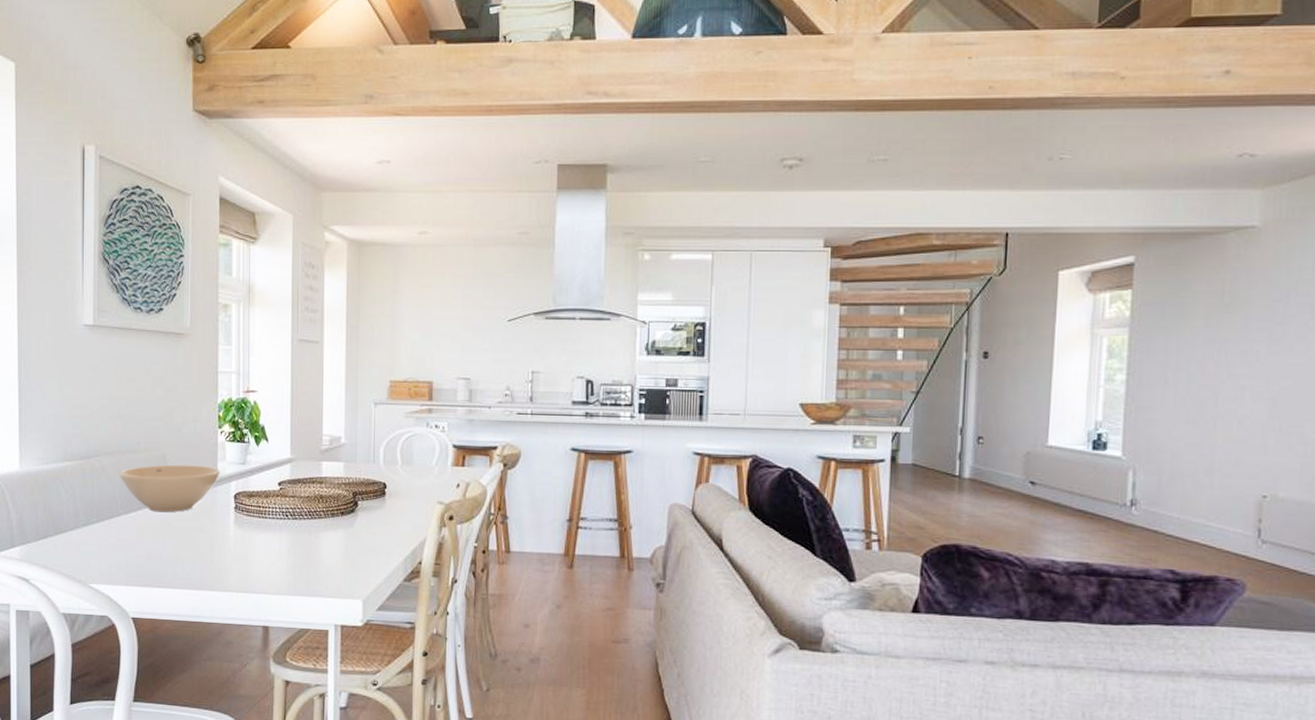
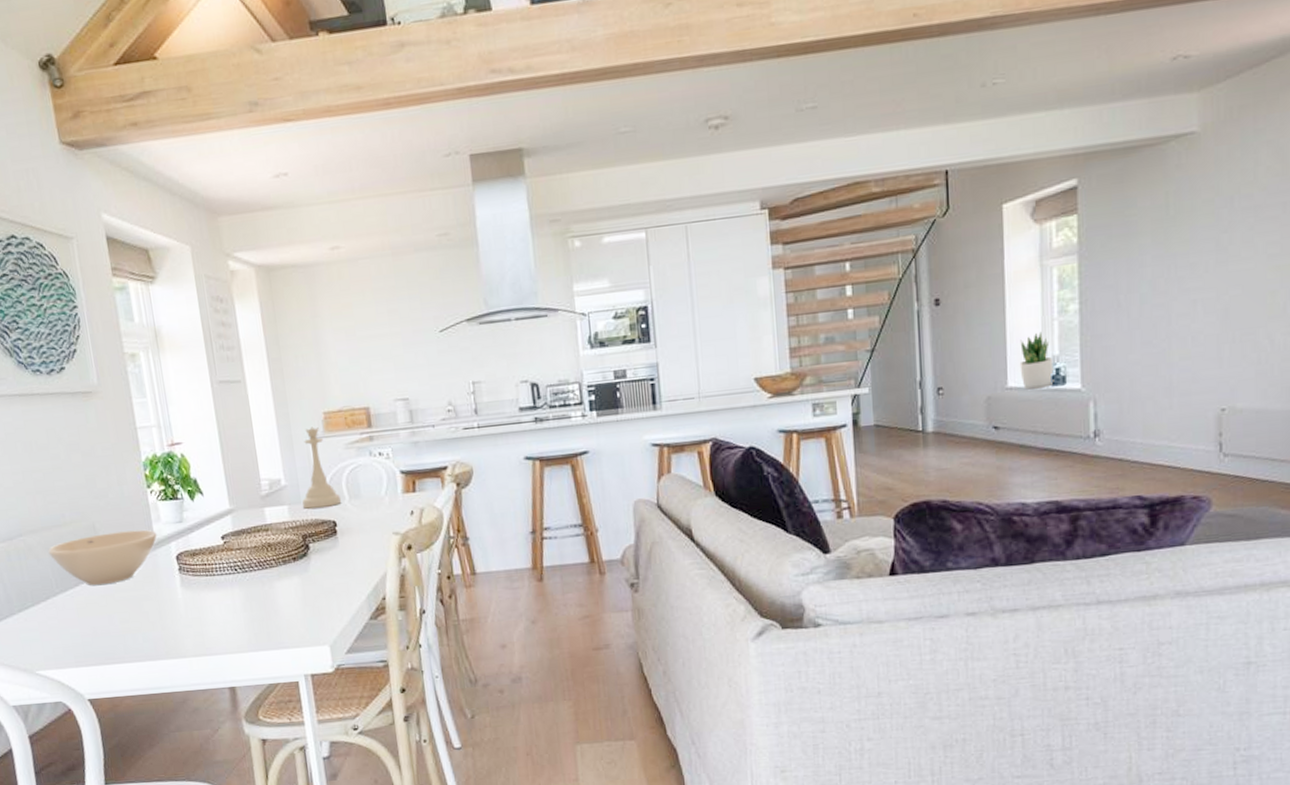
chess piece: none [358,392,395,469] -> present [302,426,342,509]
planter: none [1062,396,1096,452] -> present [1019,331,1054,391]

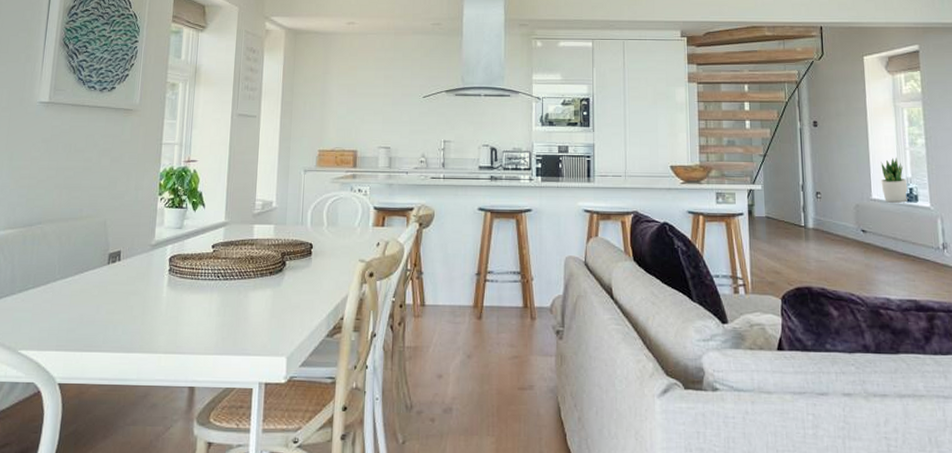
bowl: present [48,529,157,586] -> none [59,230,158,277]
chess piece: present [302,426,342,509] -> none [287,161,321,230]

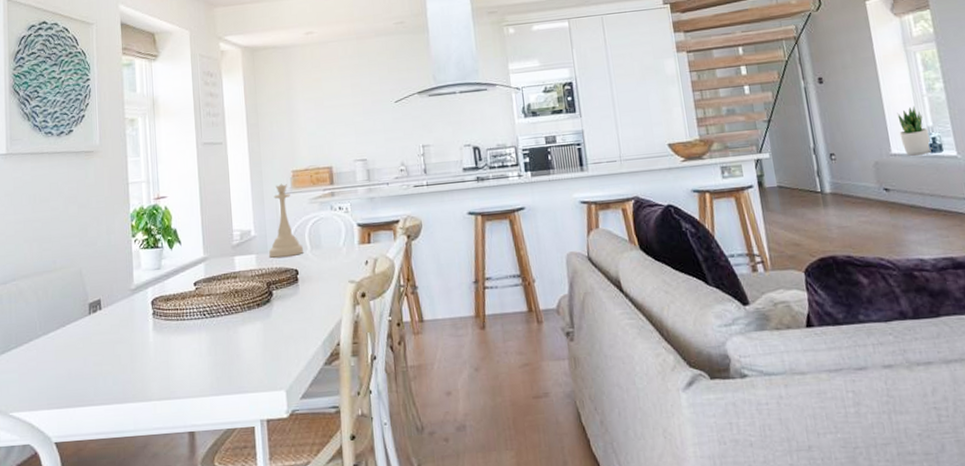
chess piece: none [287,161,321,230] -> present [269,183,304,258]

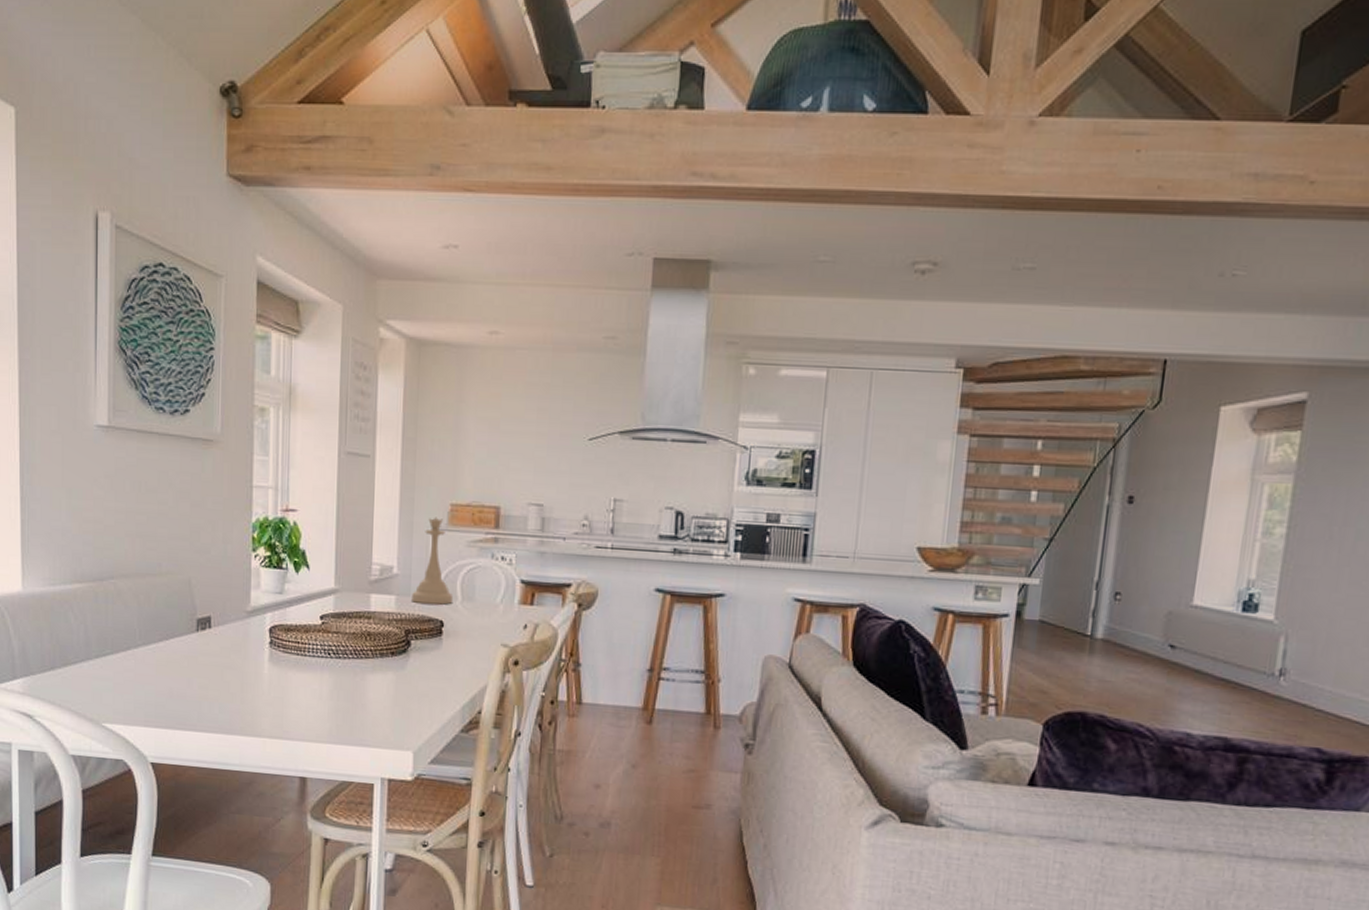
planter: present [897,106,933,157] -> none [1209,551,1248,614]

